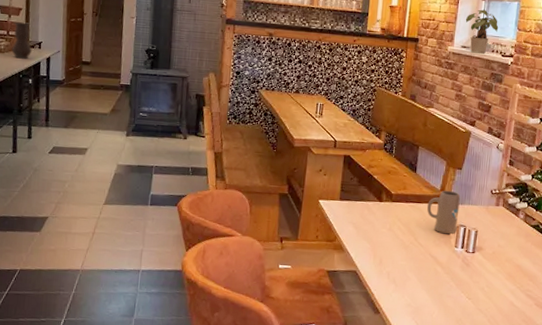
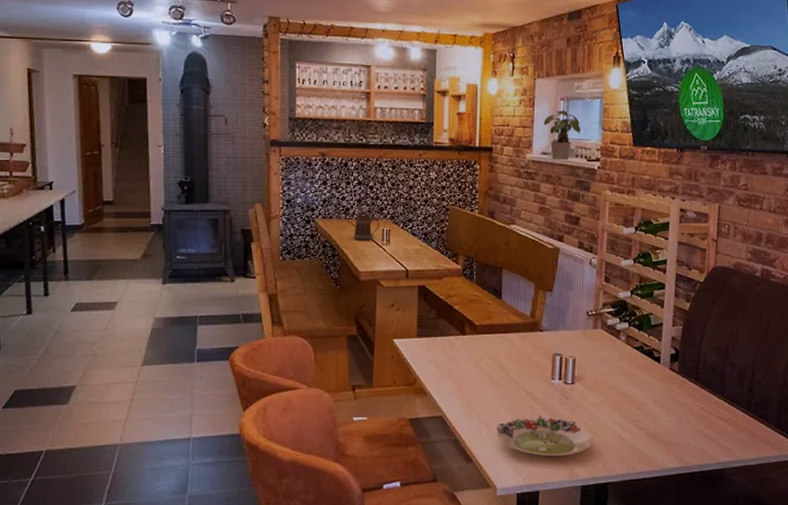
vase: present [12,22,32,59] -> none [16,160,41,203]
beer mug: none [291,89,315,113] -> present [353,214,380,241]
salad plate: none [402,278,488,316] -> present [497,416,594,456]
beer mug: present [427,190,461,235] -> none [517,316,553,366]

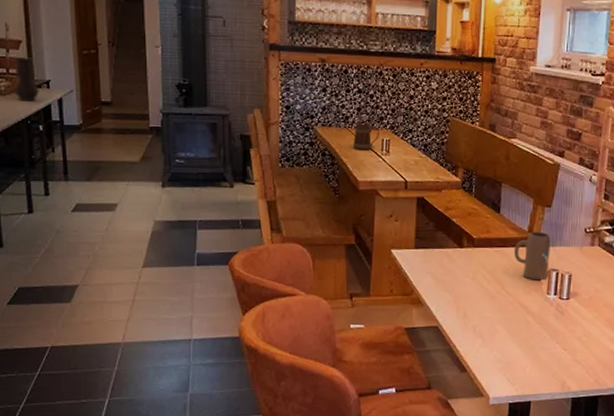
vase: none [16,160,41,203] -> present [12,57,39,102]
salad plate: present [497,416,594,456] -> none [491,329,586,369]
beer mug: none [517,316,553,366] -> present [514,231,551,281]
potted plant: present [543,110,581,161] -> none [548,21,587,75]

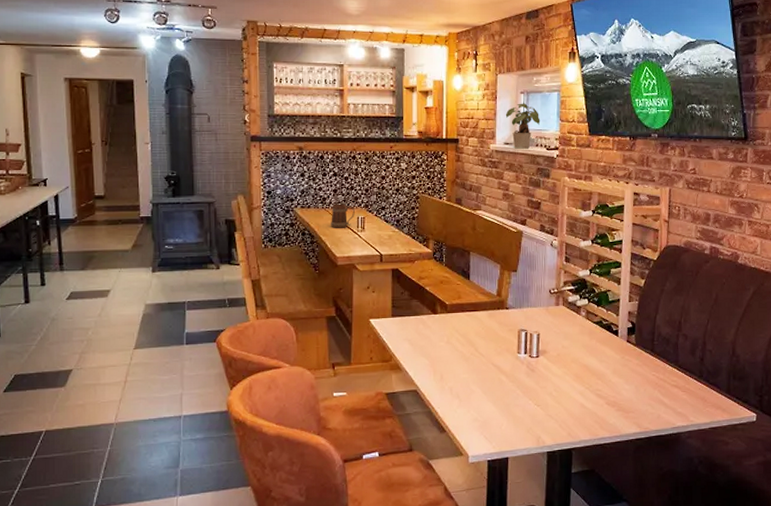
vase: present [12,57,39,102] -> none [12,159,36,199]
beer mug: present [514,231,551,281] -> none [485,294,519,341]
potted plant: none [548,21,587,75] -> present [505,103,541,150]

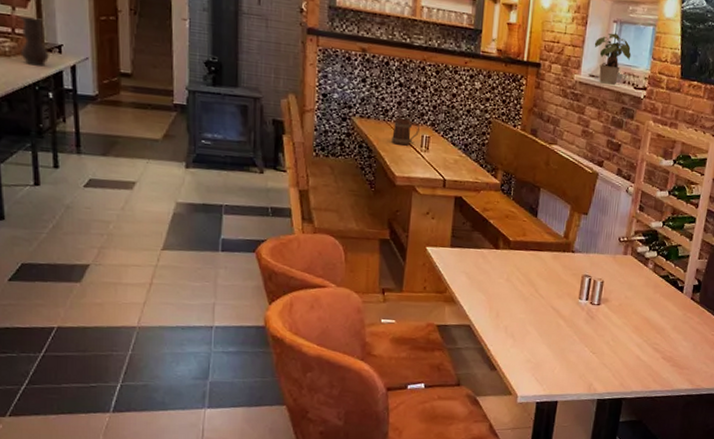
vase: none [12,159,36,199] -> present [19,16,49,66]

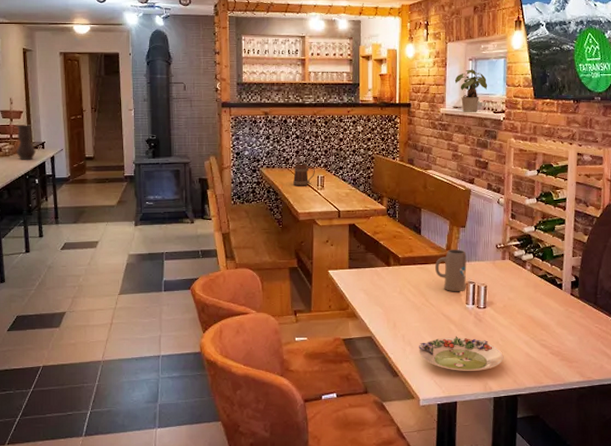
salad plate: none [521,332,613,371] -> present [419,336,504,371]
beer mug: none [549,237,586,286] -> present [435,249,467,292]

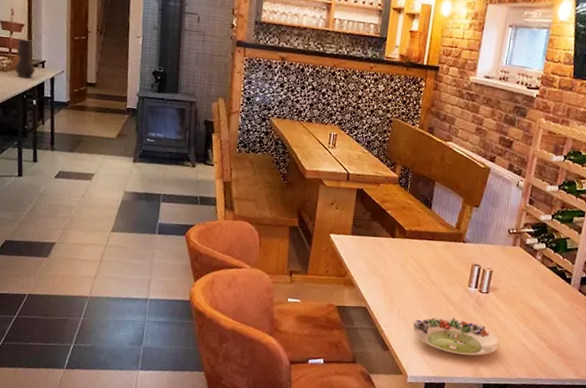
beer mug: present [292,164,315,186] -> none [303,118,328,143]
beer mug: present [435,249,467,292] -> none [441,228,476,274]
potted plant: present [454,69,488,113] -> none [490,36,525,86]

